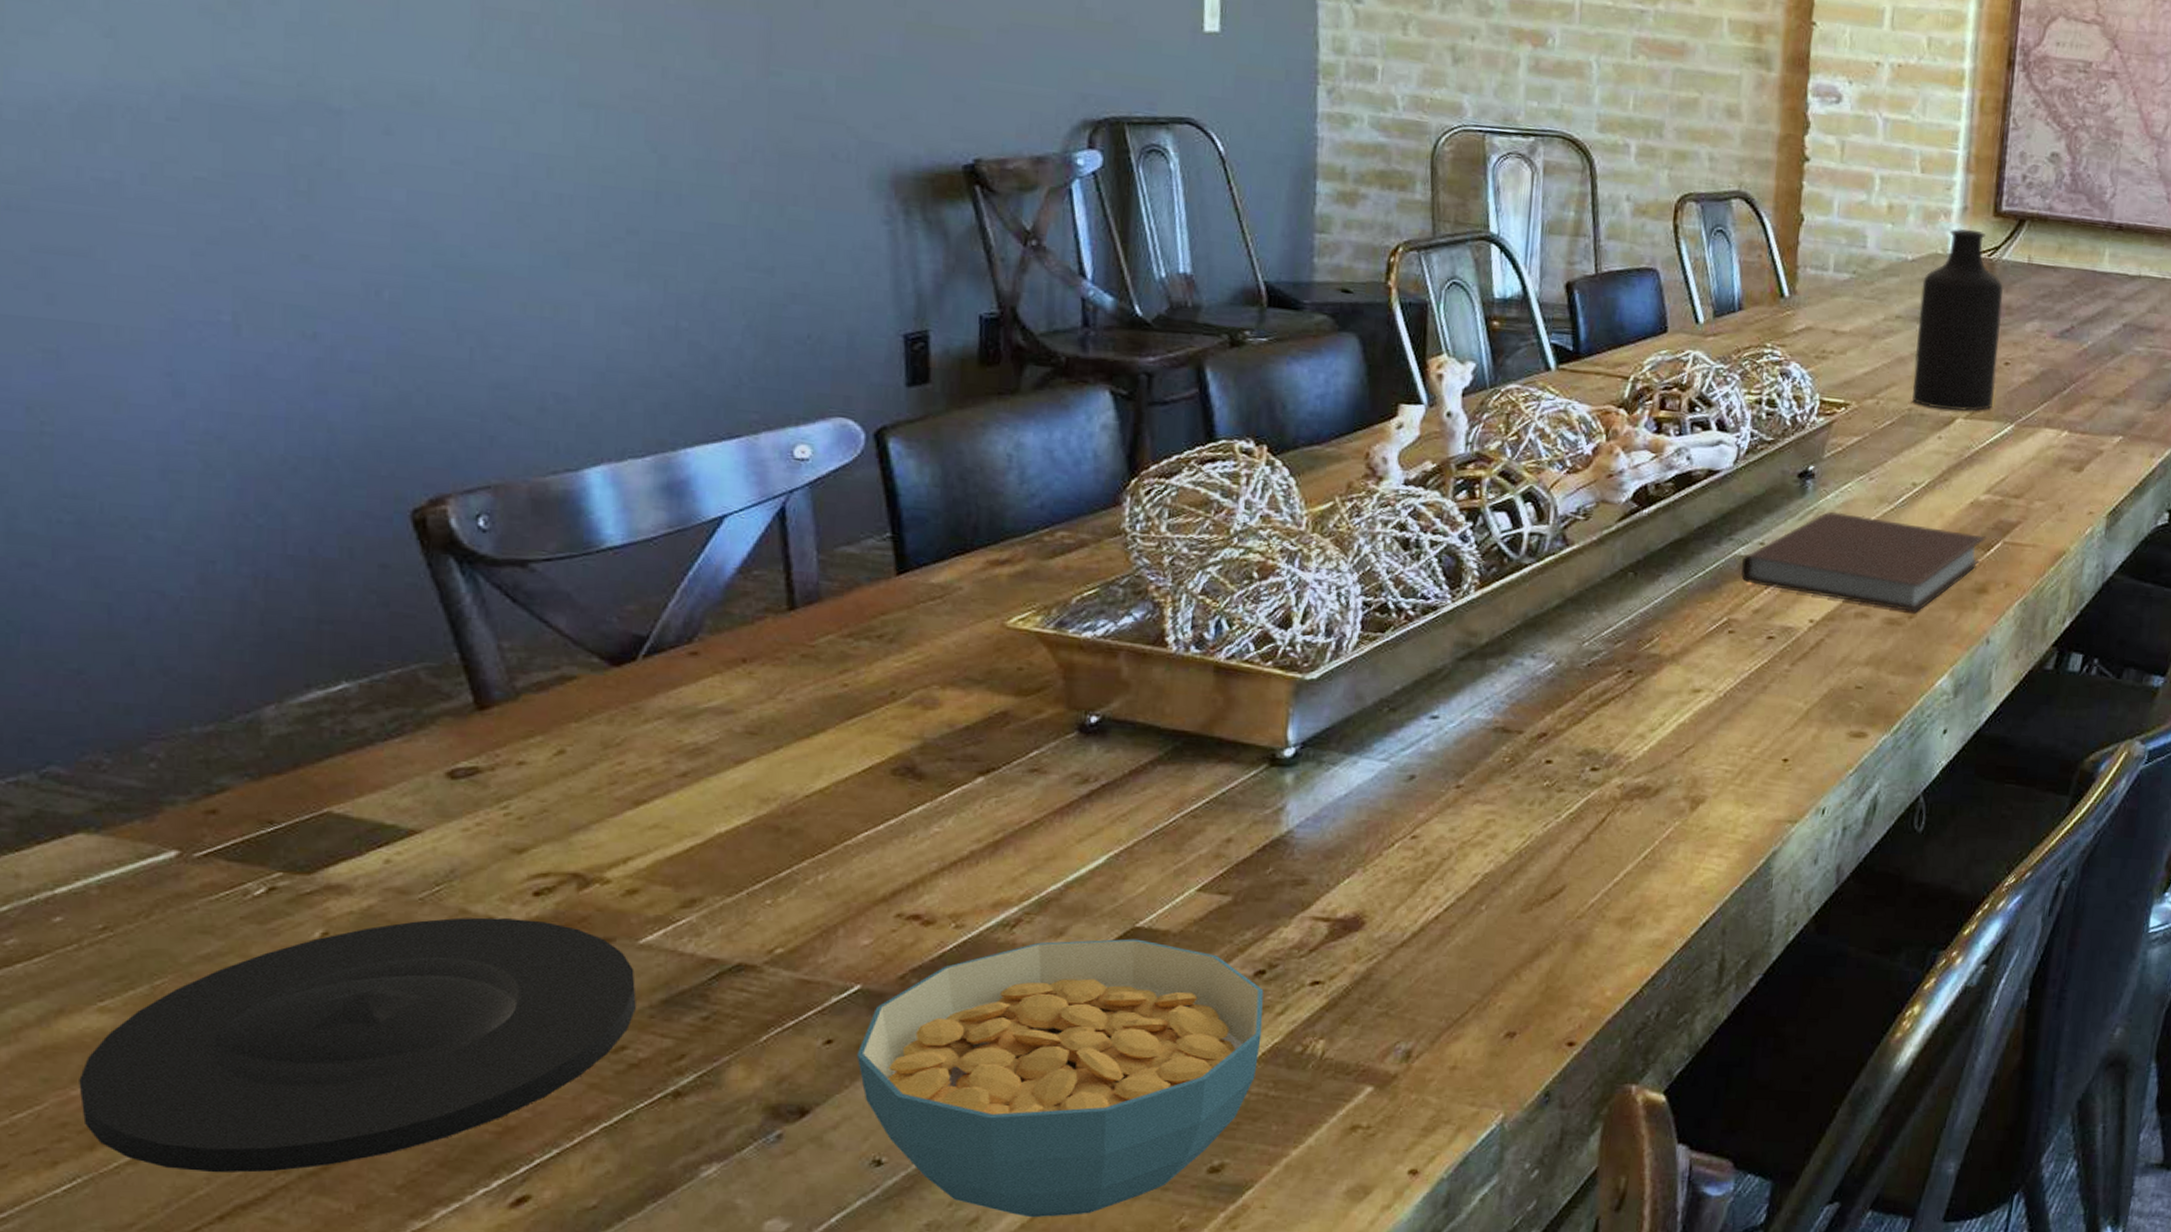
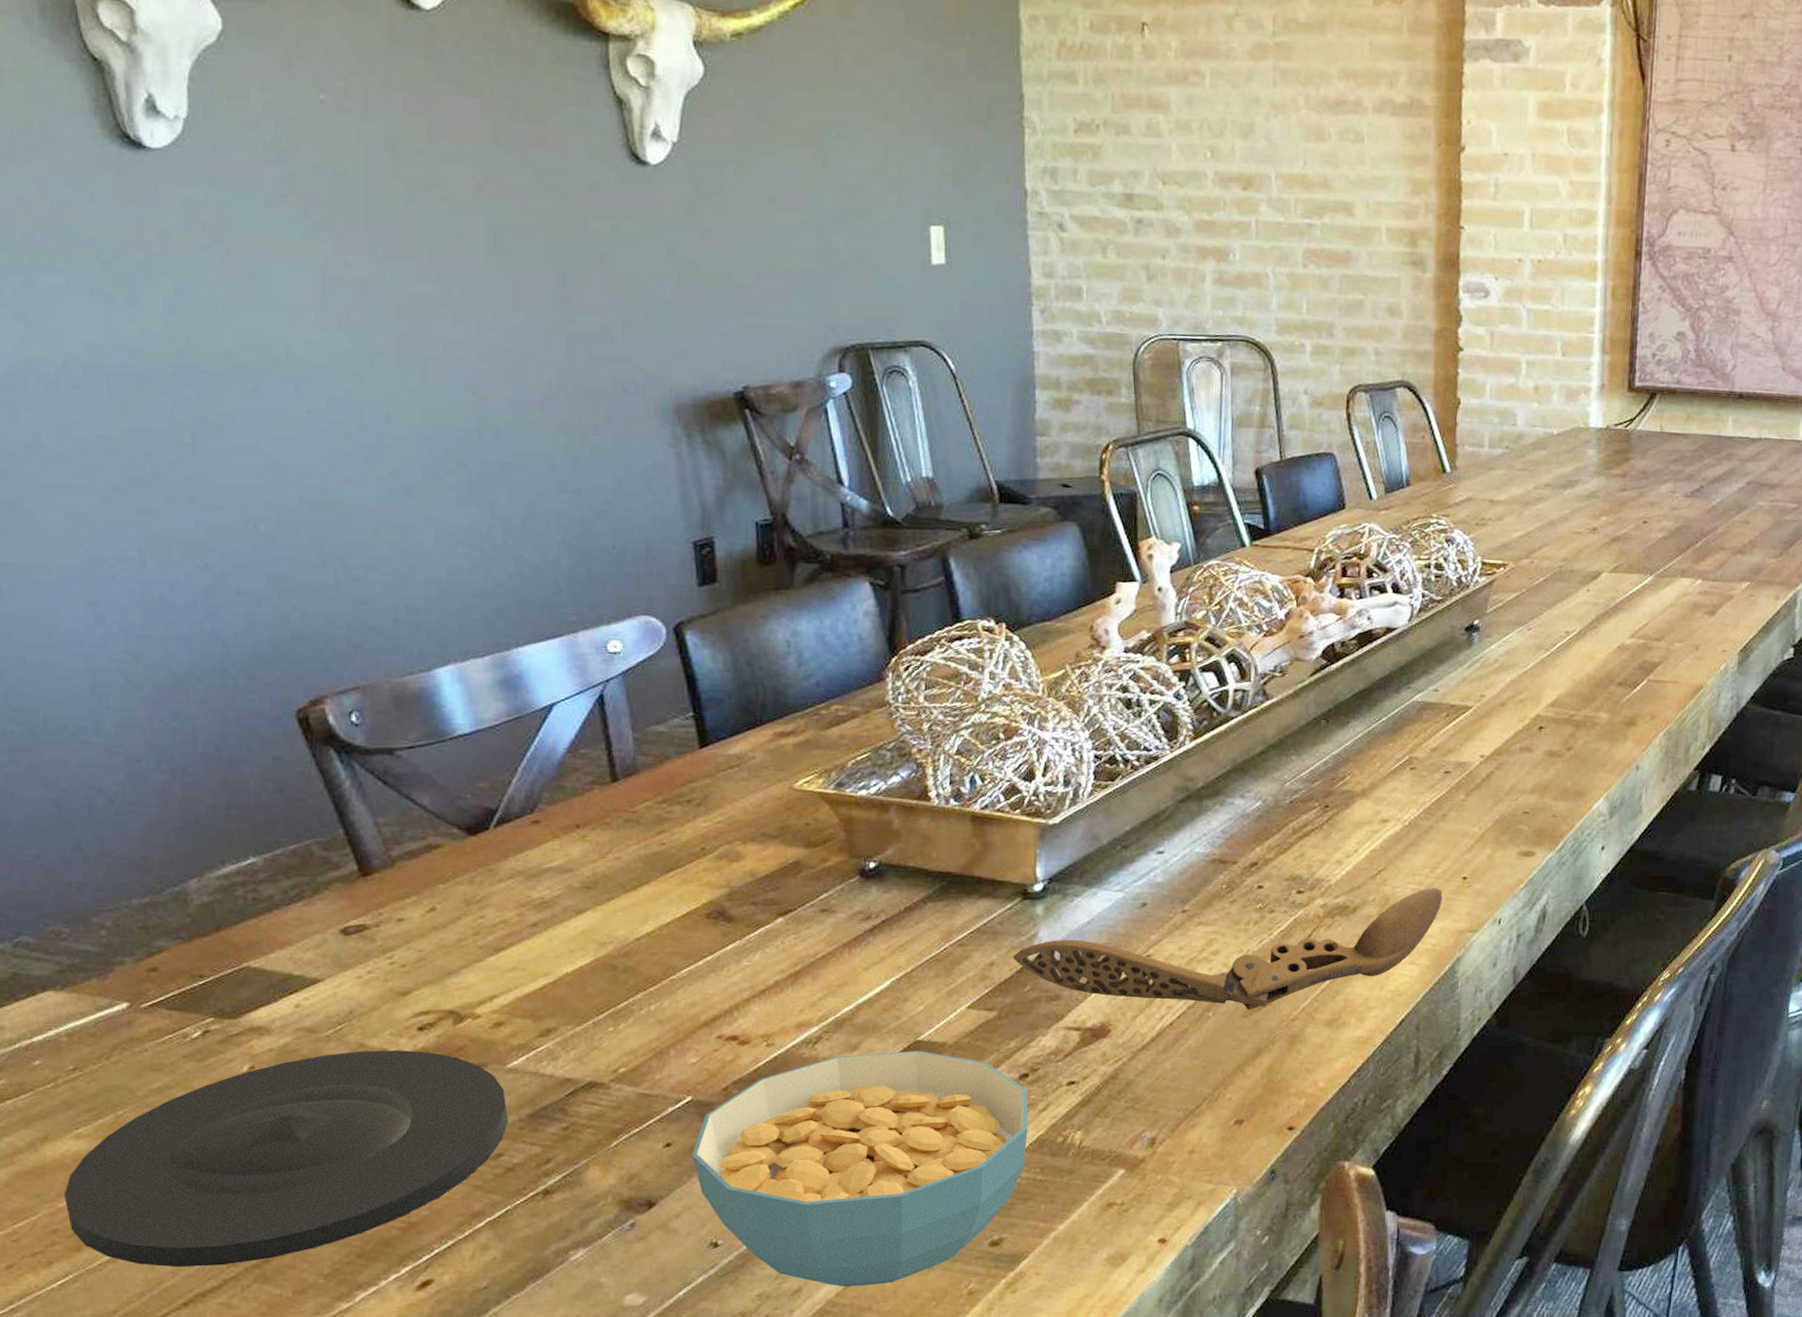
wooden spoon: none [1254,769,1759,904] -> present [1013,887,1443,1010]
notebook: present [1741,512,1987,614] -> none [1419,660,1633,746]
bottle: present [1912,228,2004,412] -> none [1562,403,1640,566]

